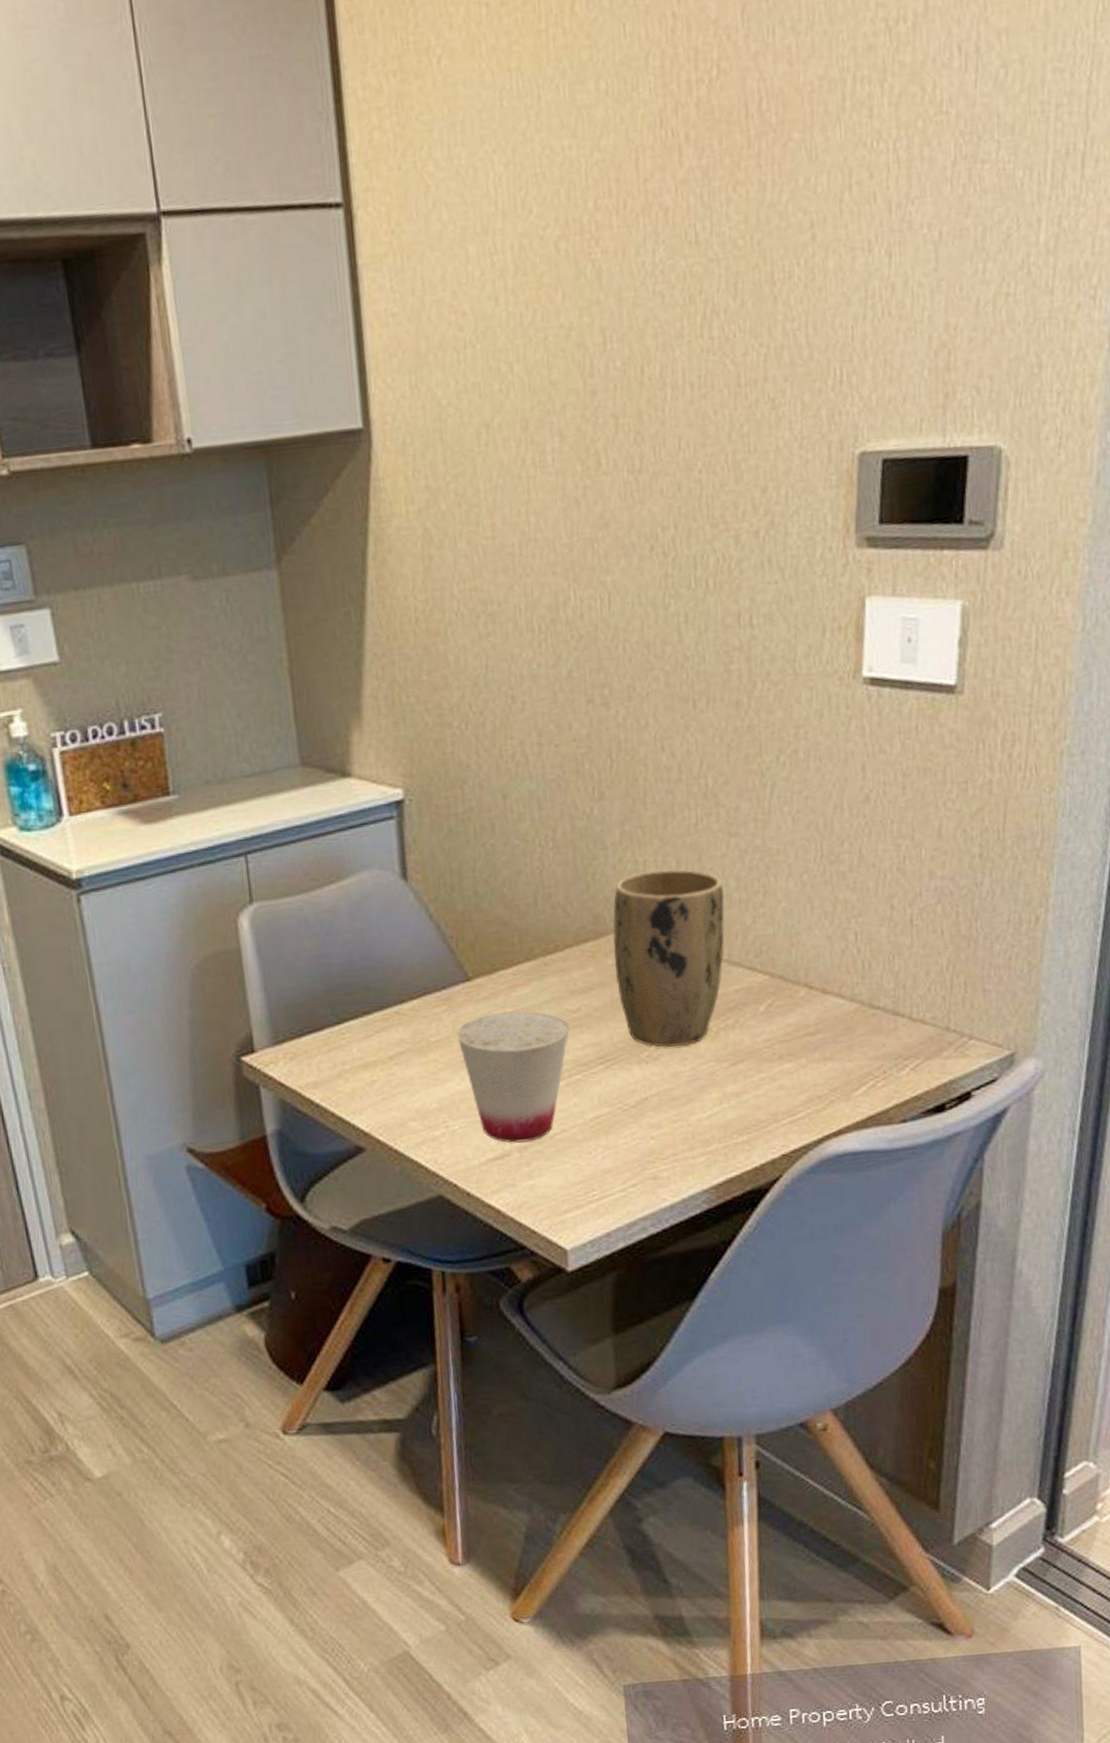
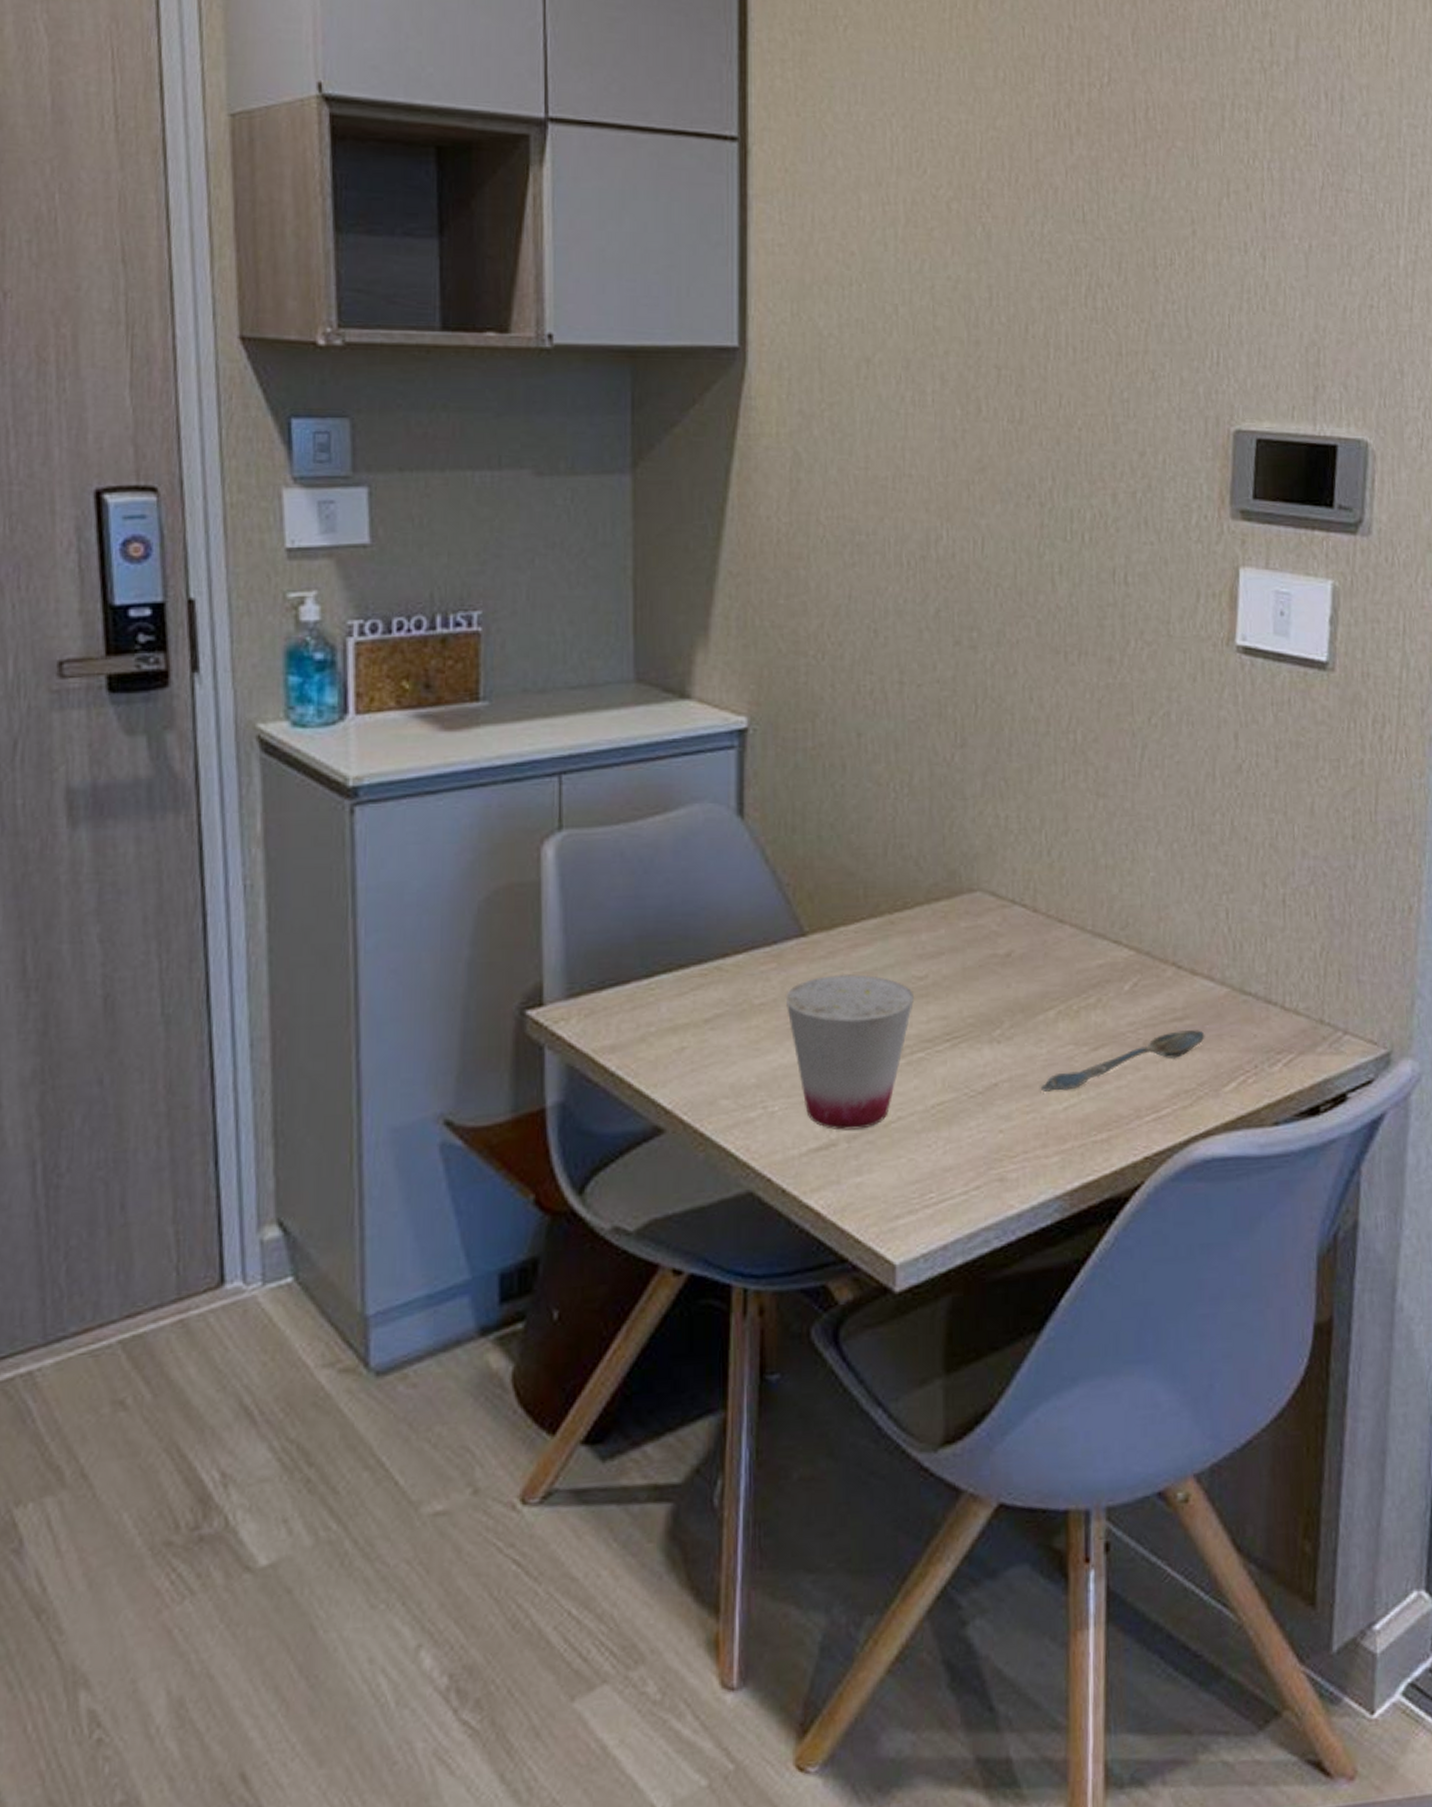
plant pot: present [612,868,725,1047] -> none [967,826,1091,1026]
spoon: none [687,1042,836,1103] -> present [1041,1029,1205,1092]

